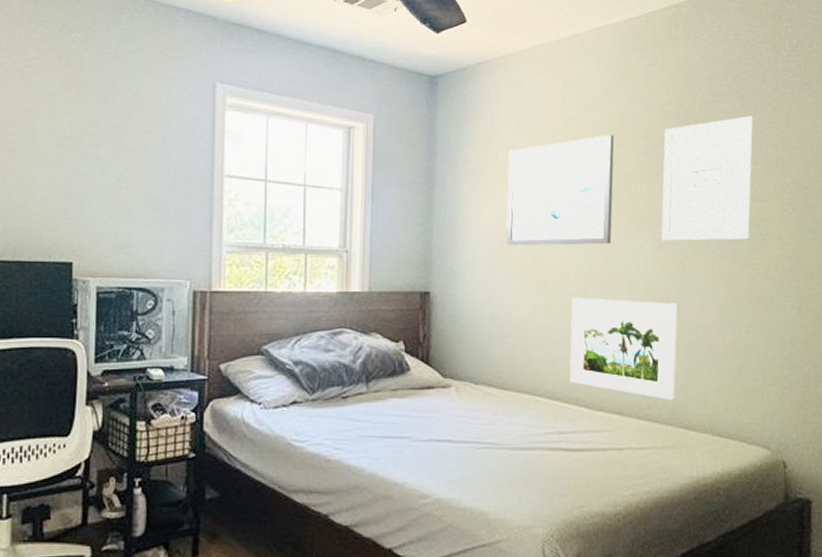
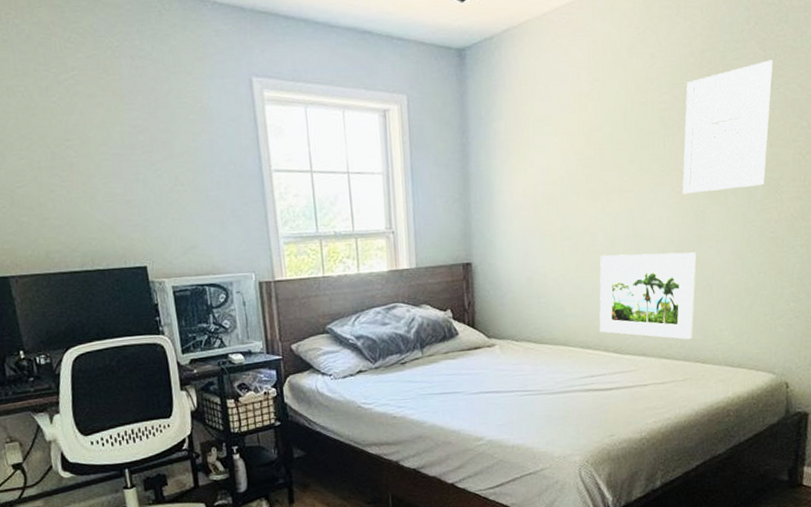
wall art: present [506,134,615,246] -> none [537,93,639,213]

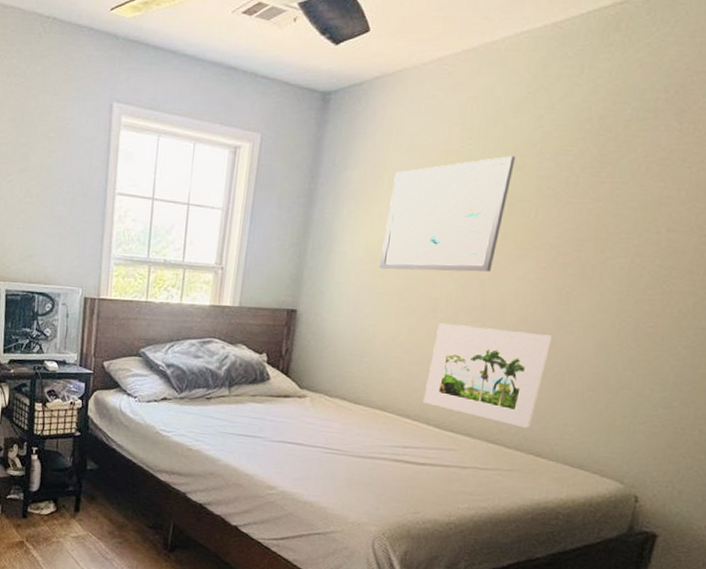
wall art: none [537,93,639,213] -> present [379,155,516,272]
wall art: present [682,60,773,194] -> none [548,134,690,274]

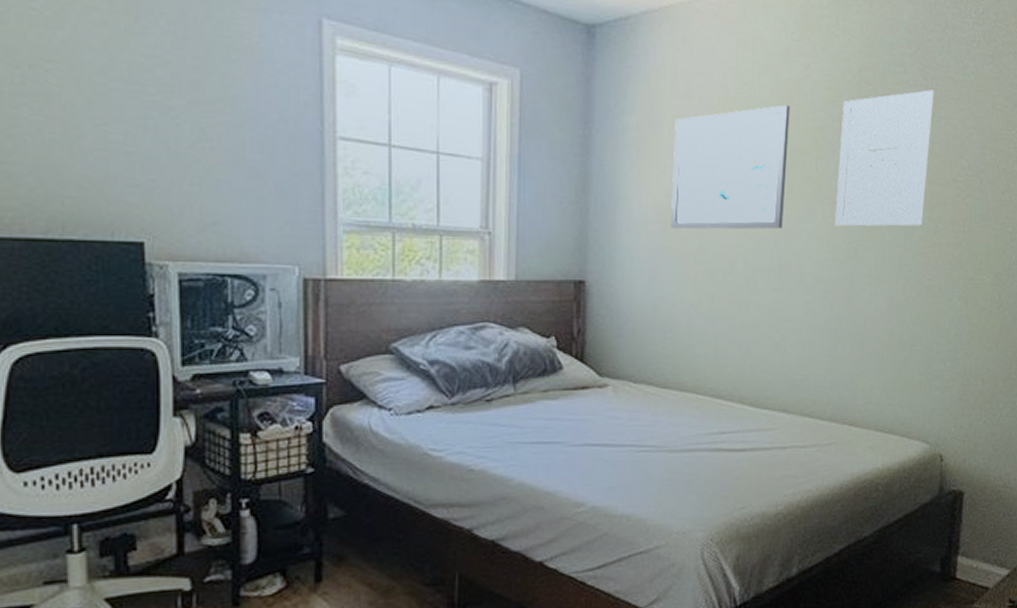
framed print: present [423,322,552,429] -> none [734,287,847,396]
wall art: none [548,134,690,274] -> present [835,89,934,227]

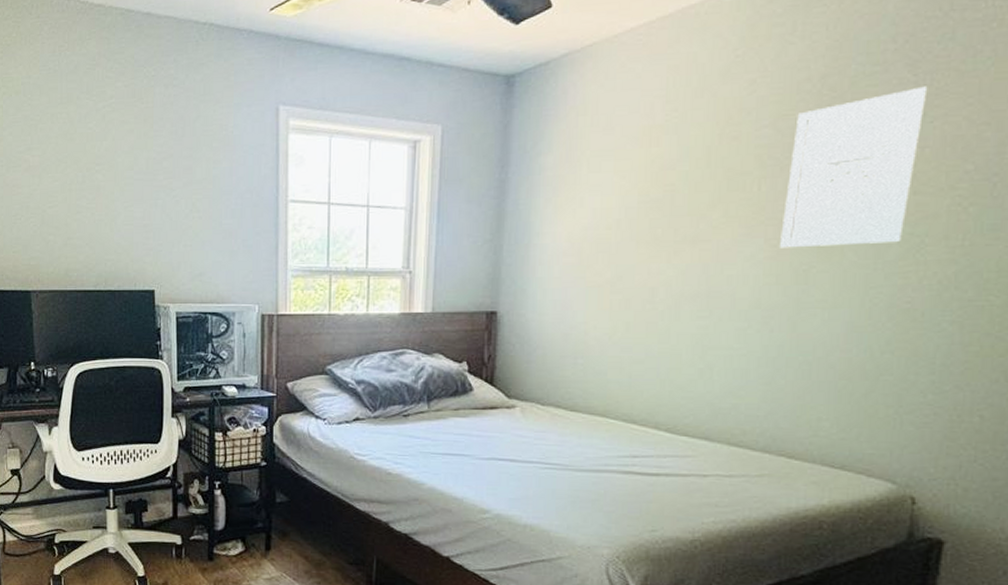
wall art: present [670,104,790,230] -> none [585,125,729,261]

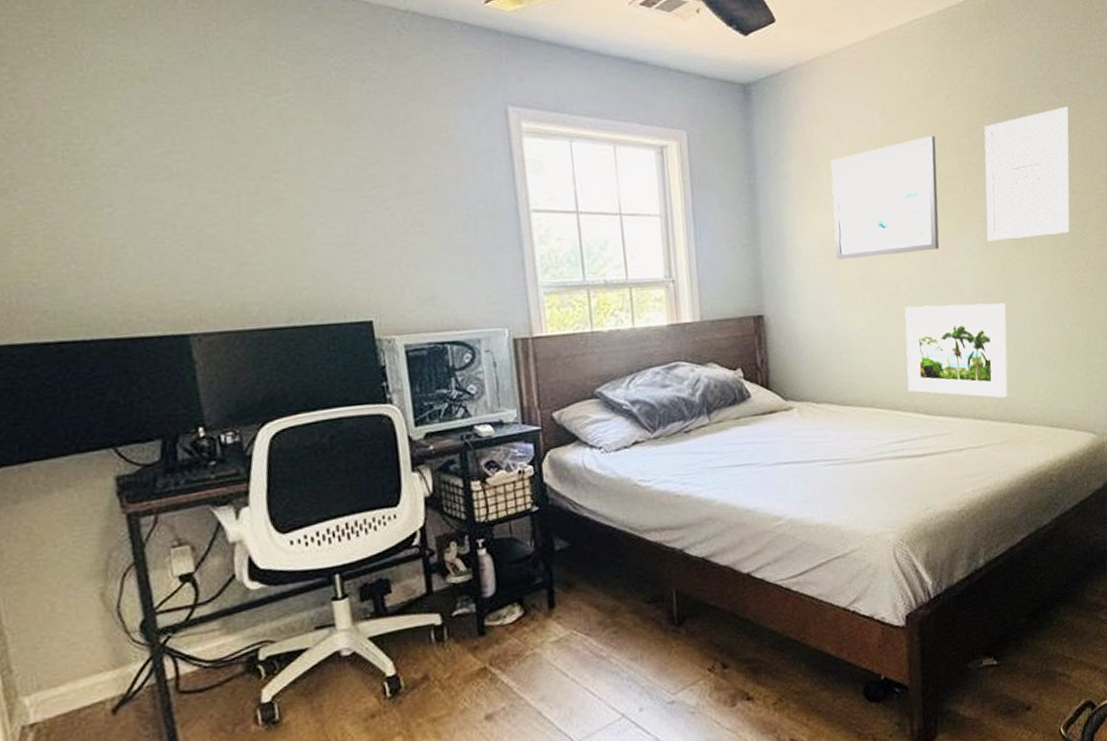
wall art: none [585,125,729,261] -> present [830,135,940,260]
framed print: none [649,314,792,427] -> present [904,303,1008,398]

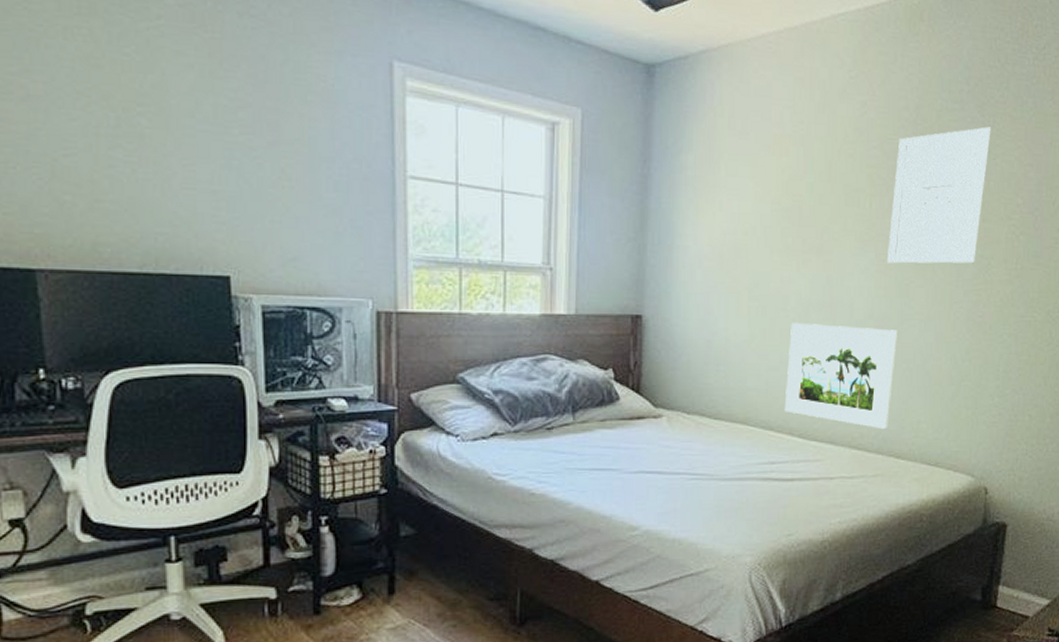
wall art: present [830,135,940,260] -> none [725,142,846,266]

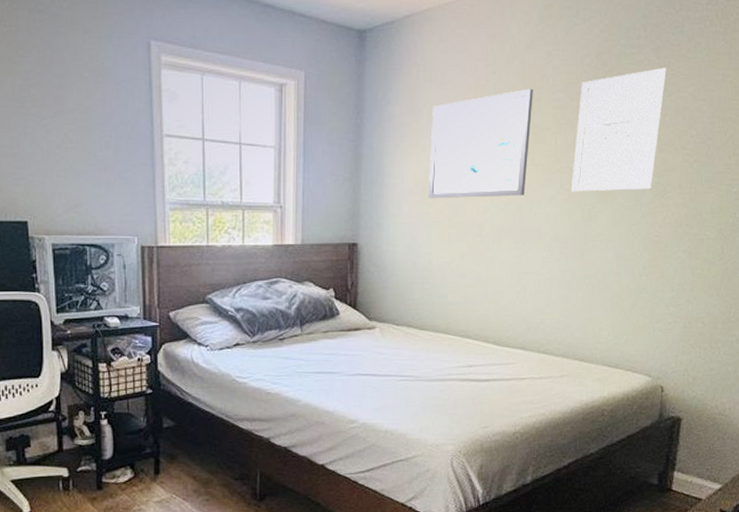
wall art: none [725,142,846,266] -> present [428,88,533,199]
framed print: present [784,322,897,430] -> none [480,246,581,337]

